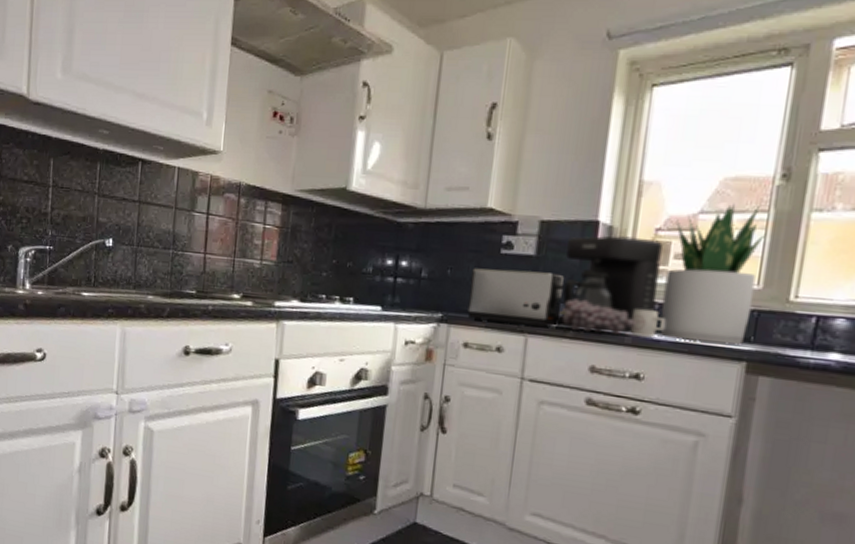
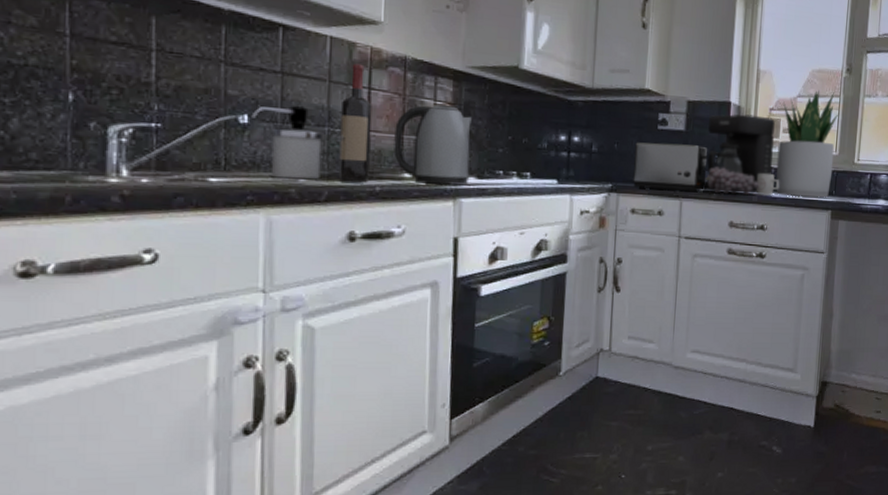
soap dispenser: none [114,231,169,297] -> present [251,105,324,180]
wine bottle: none [178,191,209,302] -> present [338,63,372,183]
kettle: none [225,227,298,308] -> present [394,103,472,186]

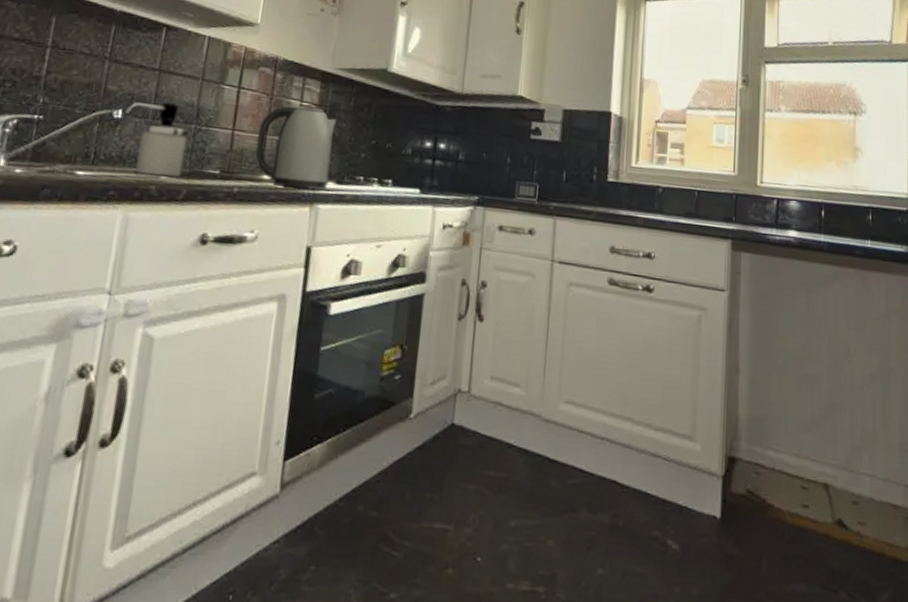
wine bottle: present [338,63,372,183] -> none [198,63,240,183]
toaster: present [633,142,708,192] -> none [502,152,586,210]
coffee maker: present [703,114,775,194] -> none [580,125,662,216]
fruit: present [705,166,760,196] -> none [582,182,645,217]
mug: present [756,173,780,196] -> none [641,192,669,219]
planter: present [776,89,838,198] -> none [664,101,735,225]

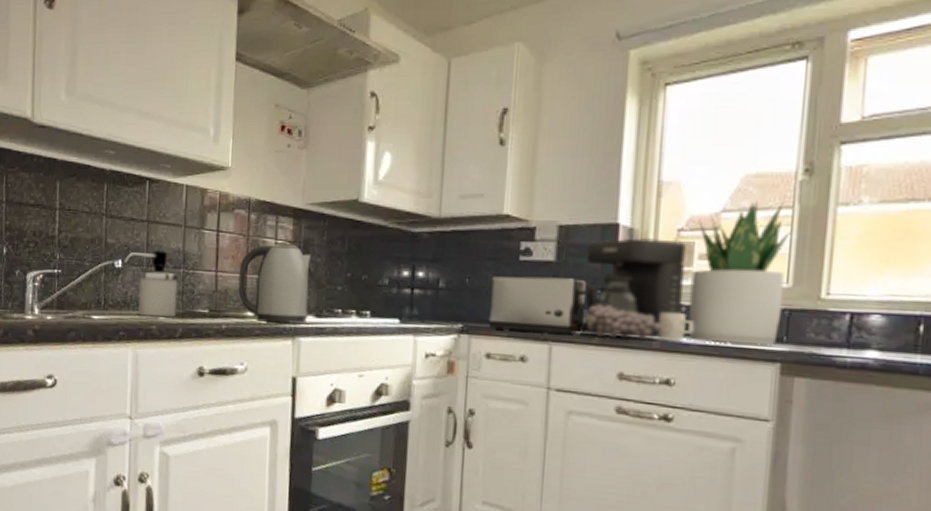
toaster: none [502,152,586,210] -> present [488,276,587,335]
coffee maker: none [580,125,662,216] -> present [580,238,686,339]
fruit: none [582,182,645,217] -> present [583,304,663,341]
mug: none [641,192,669,219] -> present [657,312,695,342]
planter: none [664,101,735,225] -> present [688,200,791,346]

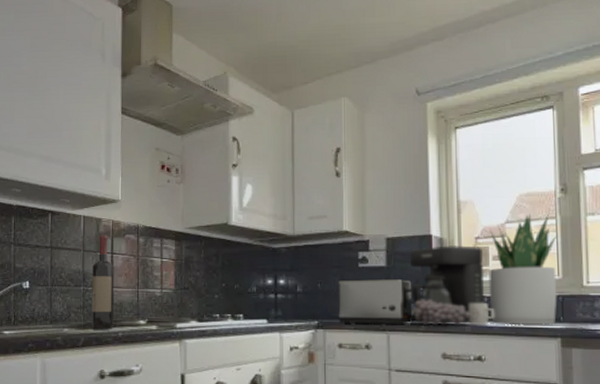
soap dispenser: present [124,251,180,318] -> none [31,272,80,329]
wine bottle: none [190,208,220,321] -> present [91,235,115,330]
kettle: present [238,242,311,324] -> none [131,261,191,329]

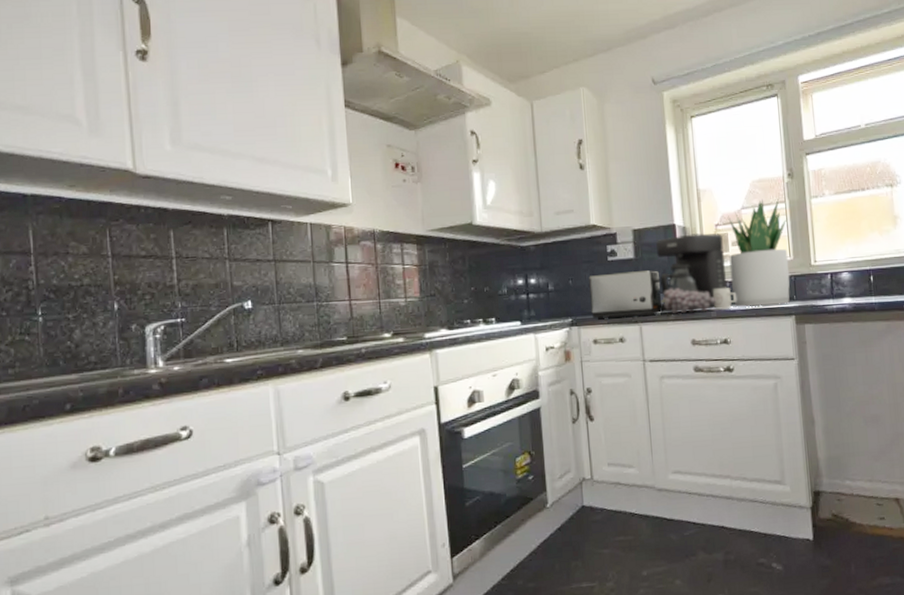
wine bottle: present [91,235,115,330] -> none [325,243,355,348]

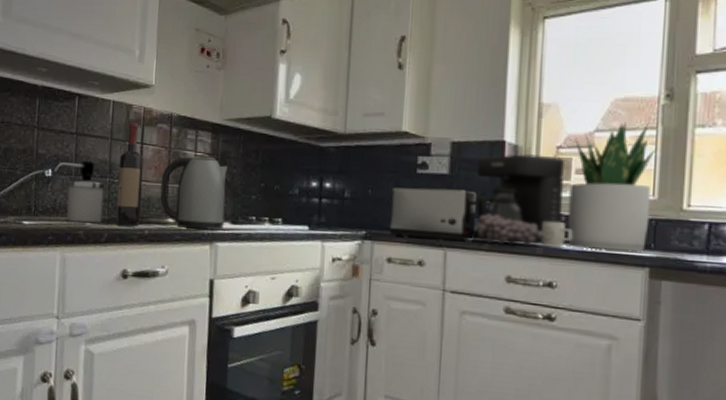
soap dispenser: none [253,287,315,352] -> present [53,161,106,224]
wine bottle: none [325,243,355,348] -> present [115,122,144,227]
kettle: none [372,267,441,341] -> present [160,154,228,230]

